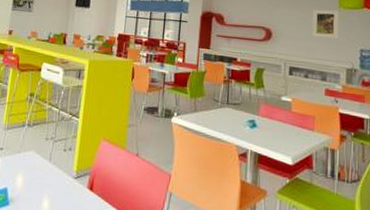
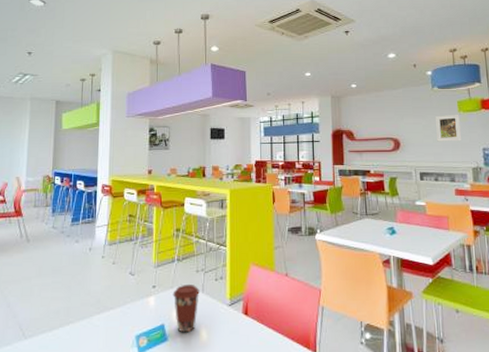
coffee cup: none [19,150,47,200] -> present [172,283,200,333]

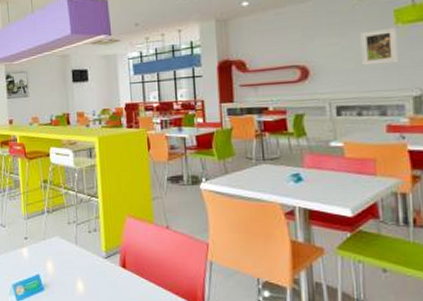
coffee cup: present [172,283,200,333] -> none [45,235,73,284]

